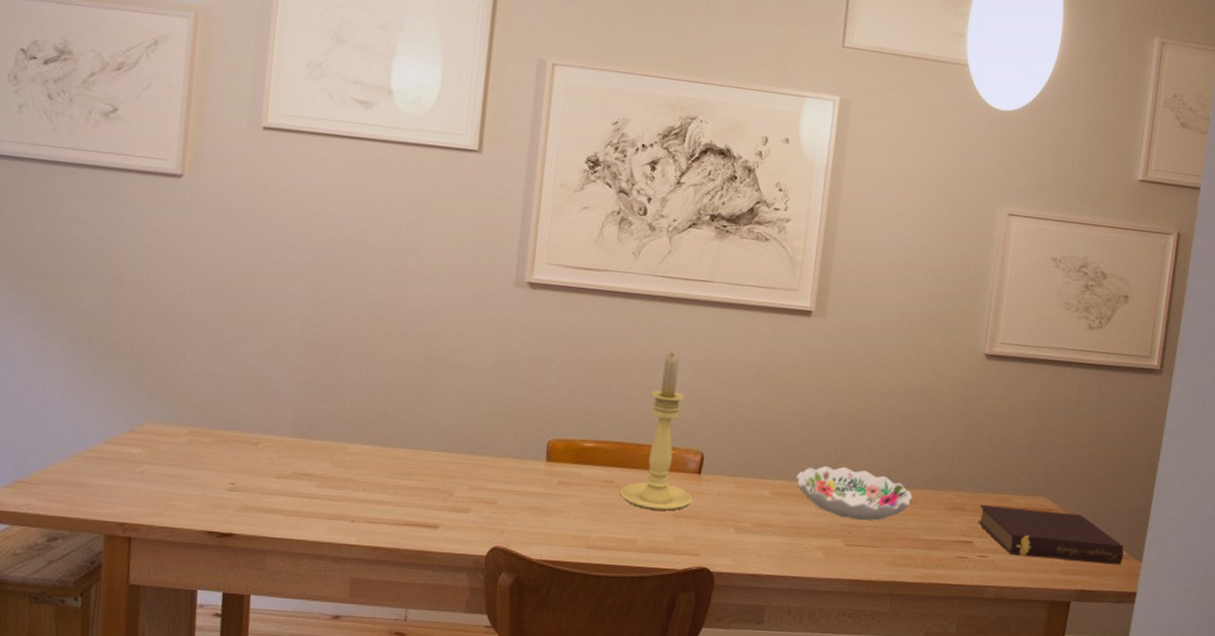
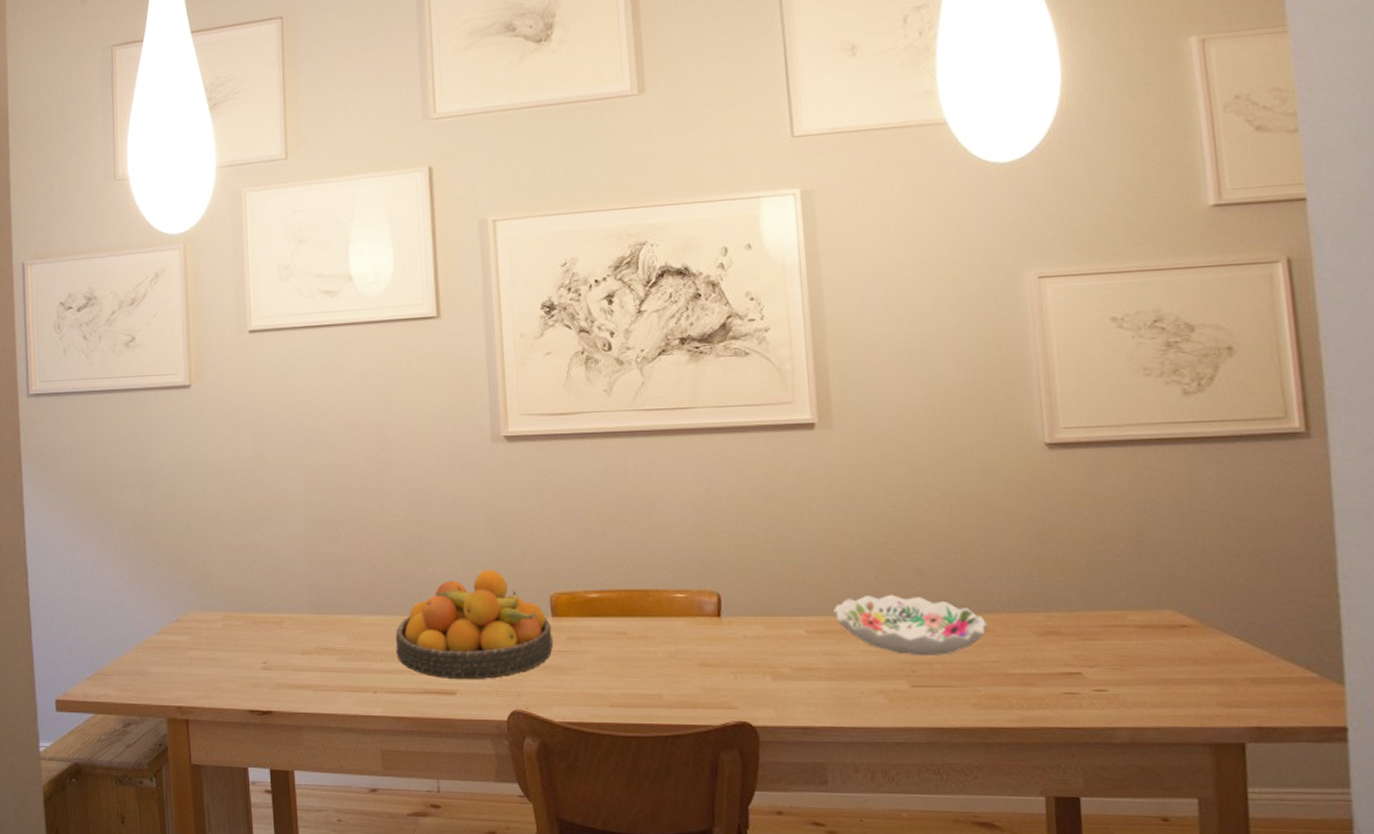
fruit bowl: none [381,410,545,516] -> present [395,569,553,680]
candle holder: present [620,352,693,511] -> none [634,488,717,660]
book: present [978,504,1124,565] -> none [1081,625,1313,692]

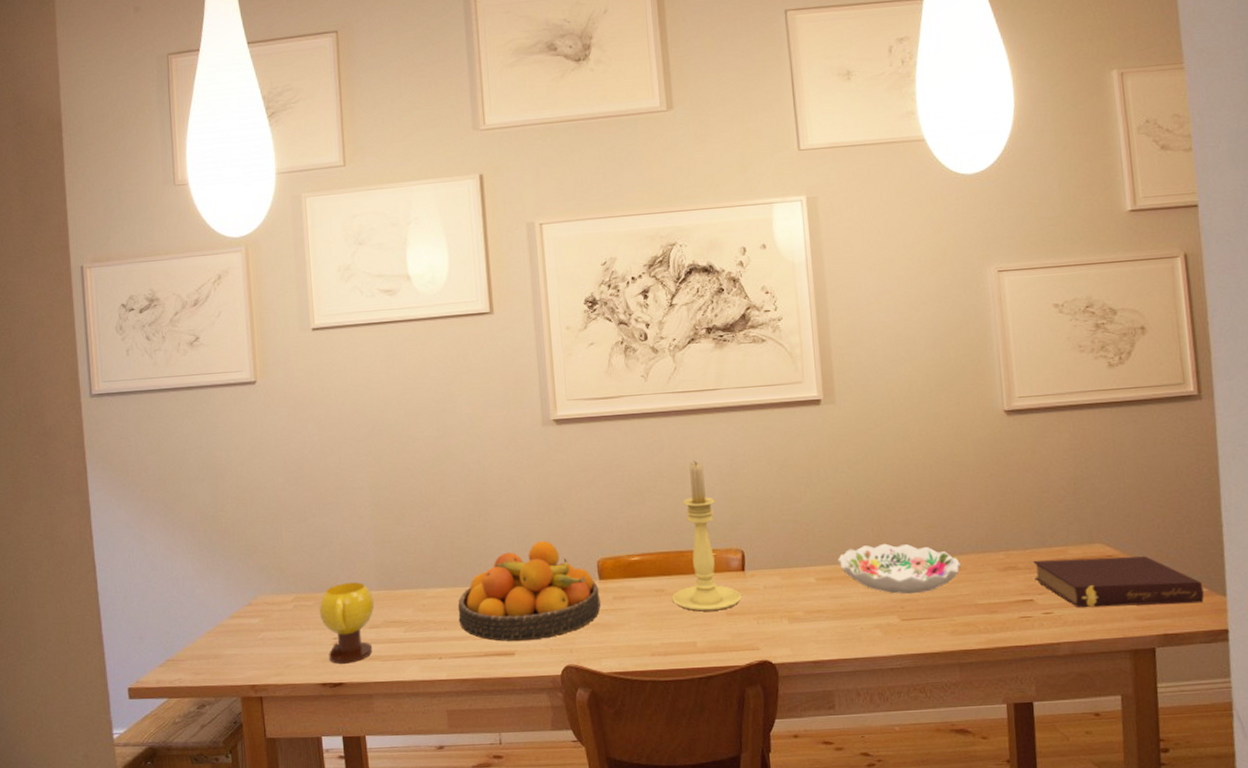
mug: none [249,604,307,691] -> present [319,582,375,664]
candle holder: none [634,488,717,660] -> present [671,461,742,612]
book: none [1081,625,1313,692] -> present [1033,556,1204,607]

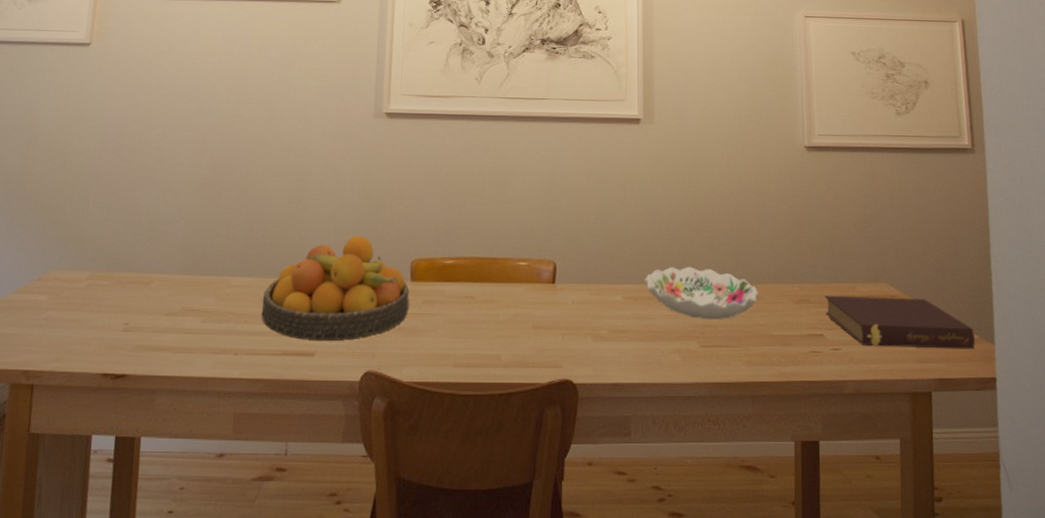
mug: present [319,582,375,664] -> none [113,264,175,353]
candle holder: present [671,461,742,612] -> none [481,167,550,323]

